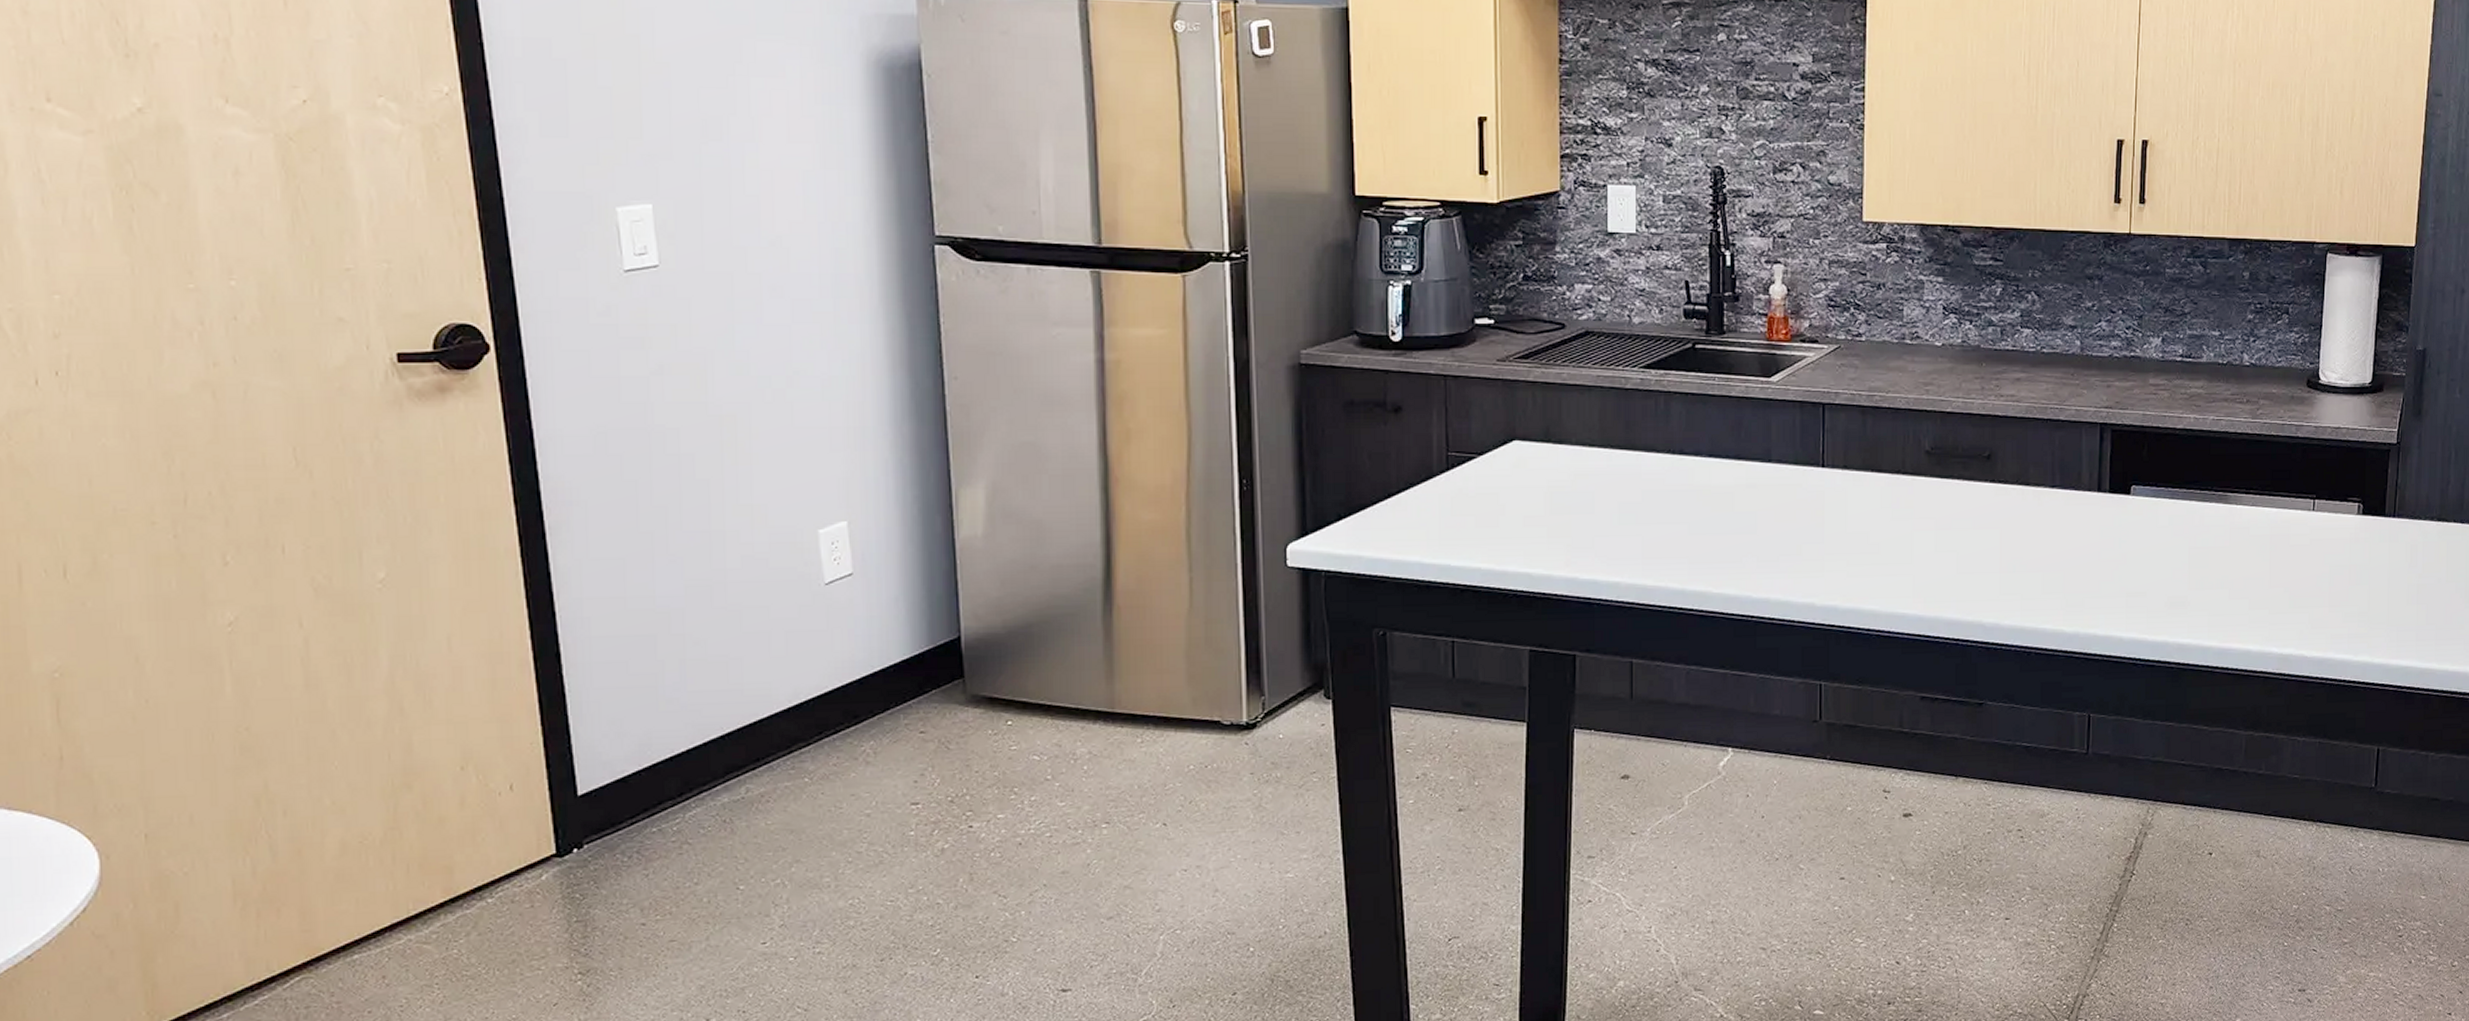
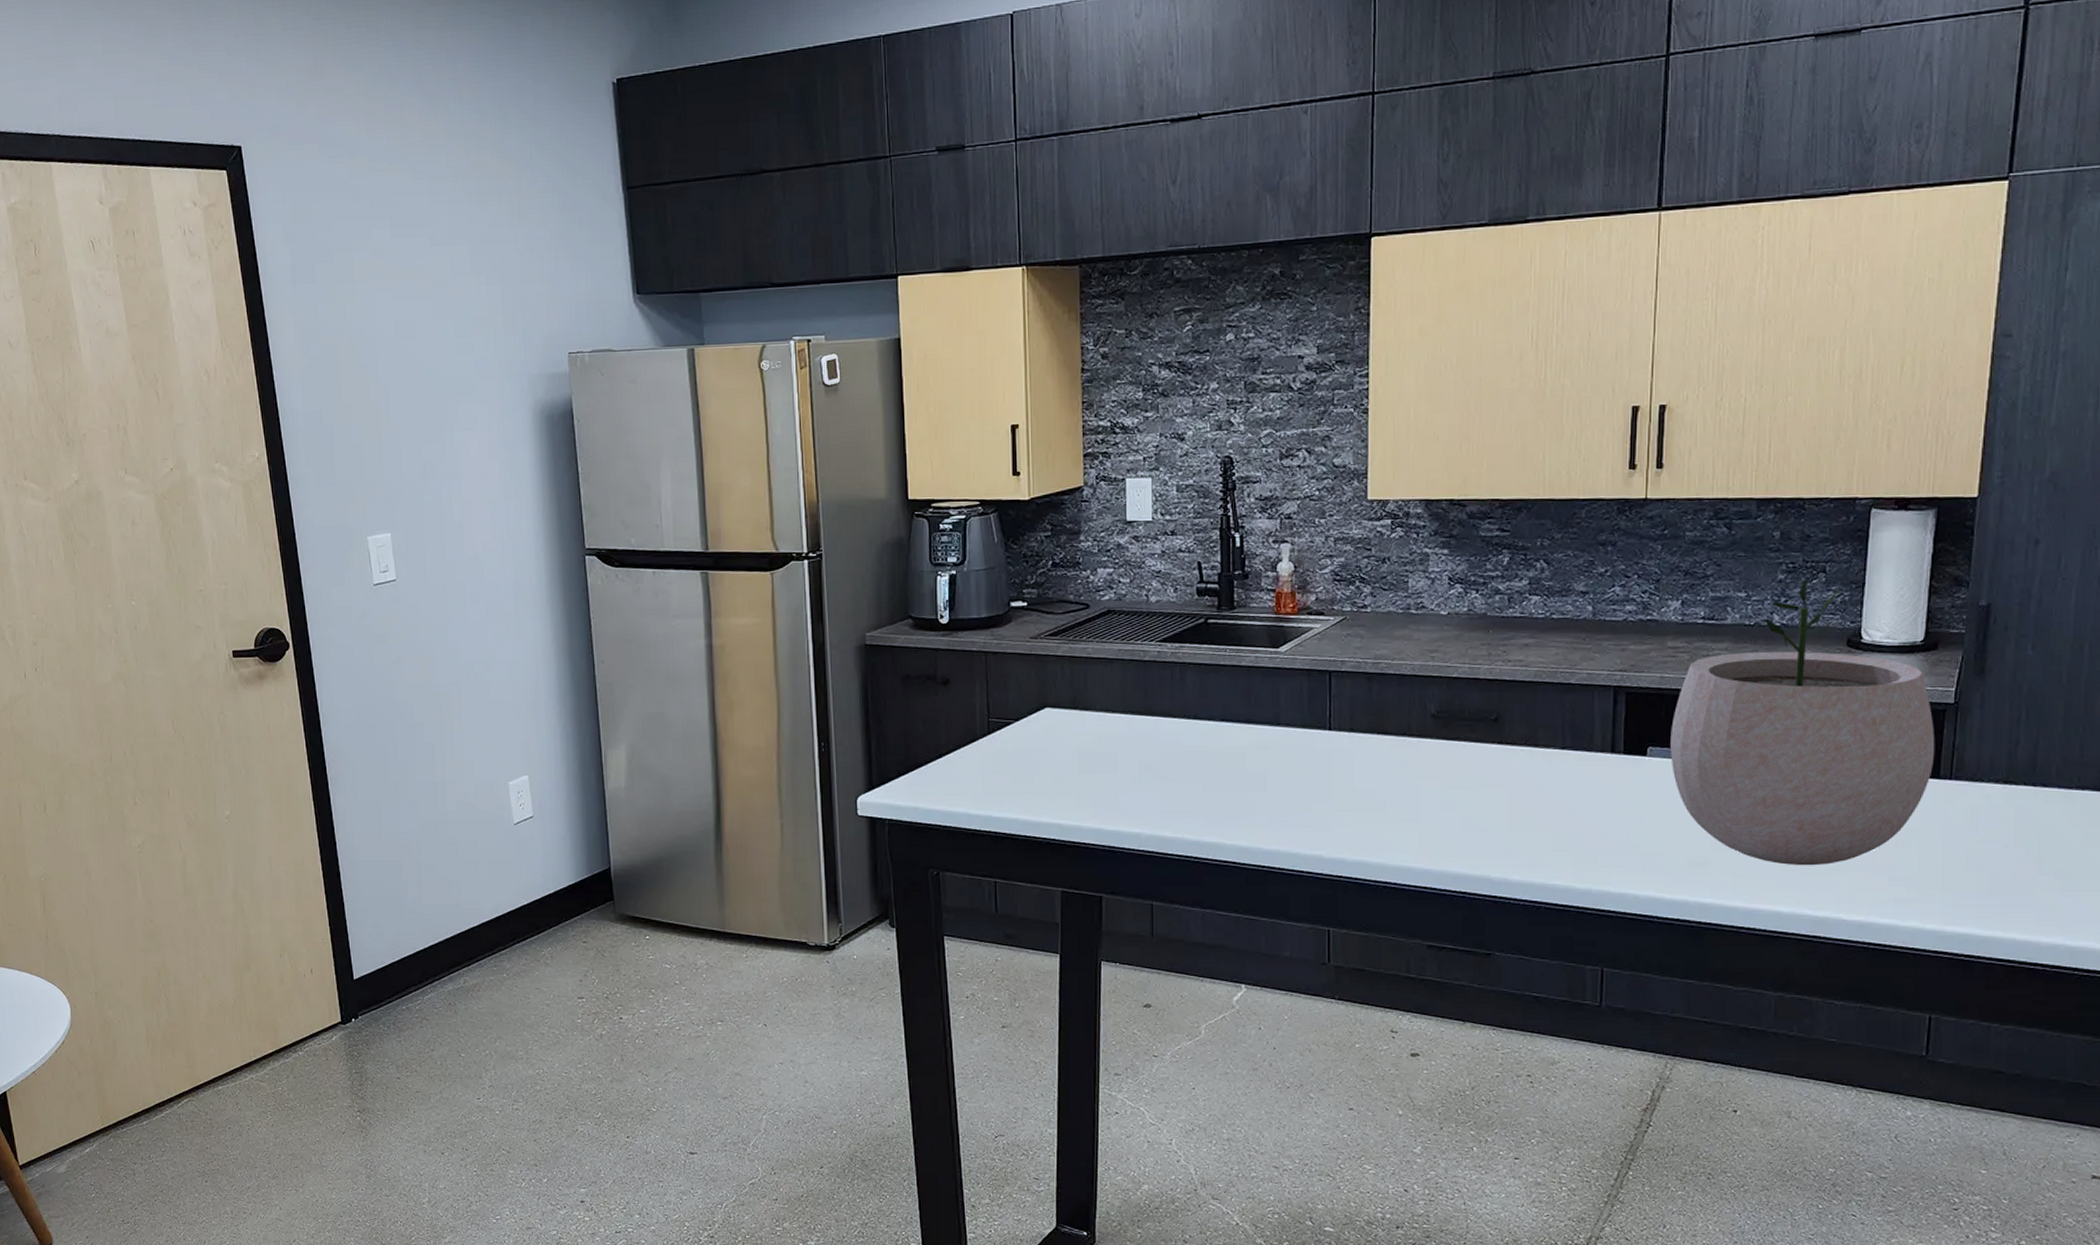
plant pot: none [2152,319,2381,604] -> present [1670,579,1935,866]

